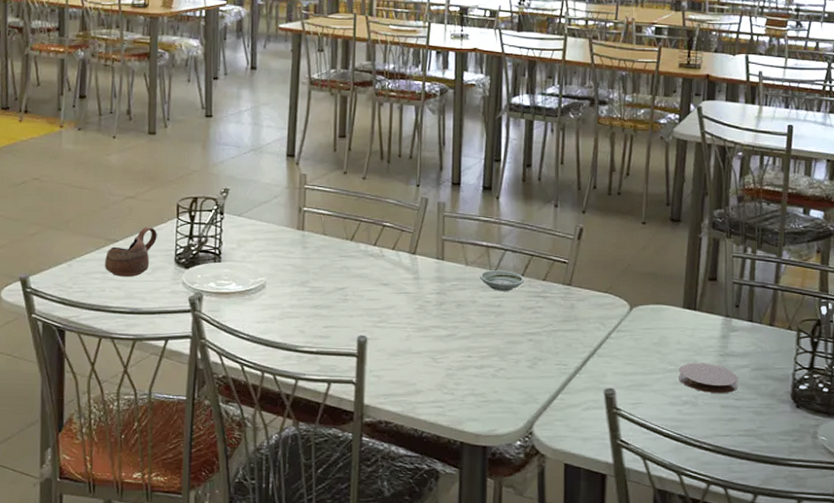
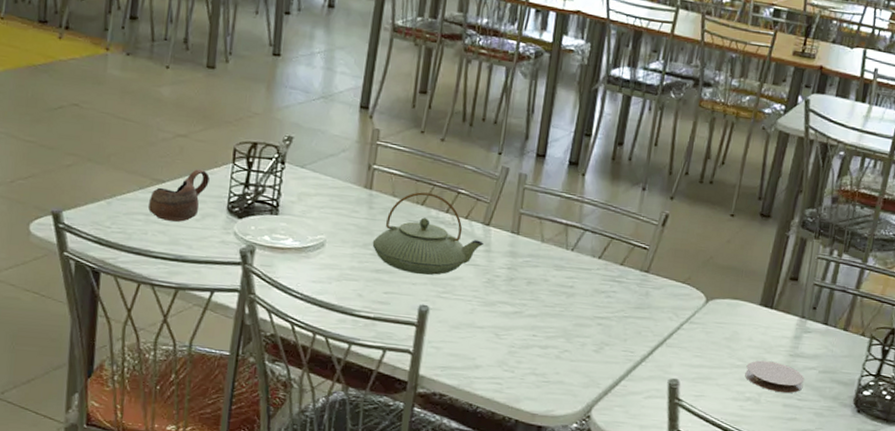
teapot: none [309,229,413,307] -> present [372,192,484,275]
saucer: present [479,270,525,291] -> none [554,249,602,273]

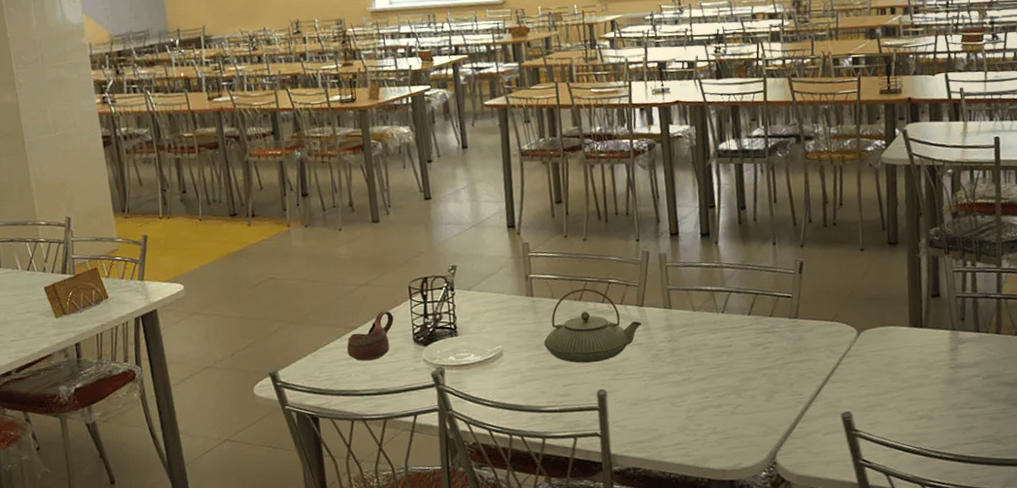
coaster: present [745,360,805,394] -> none [911,377,972,406]

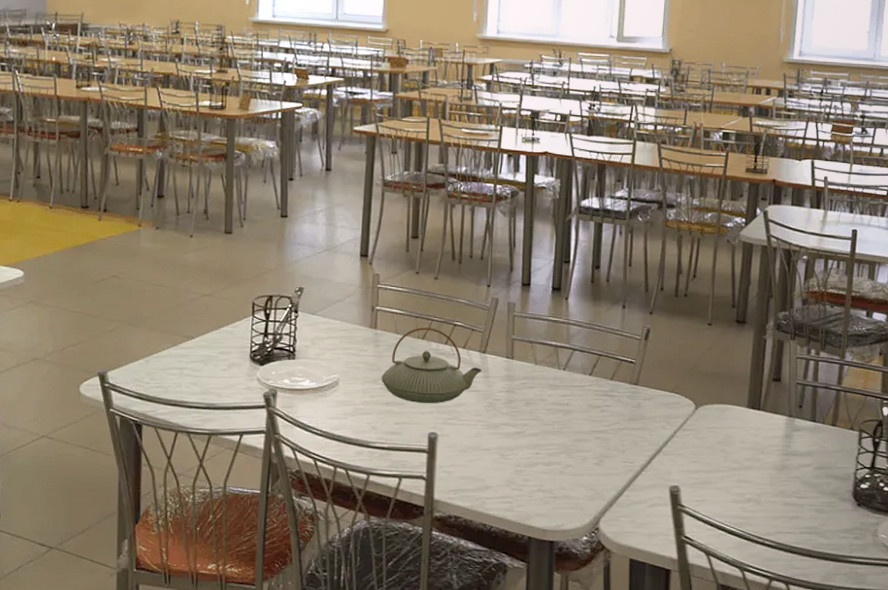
cup: present [347,310,394,361] -> none [181,324,233,373]

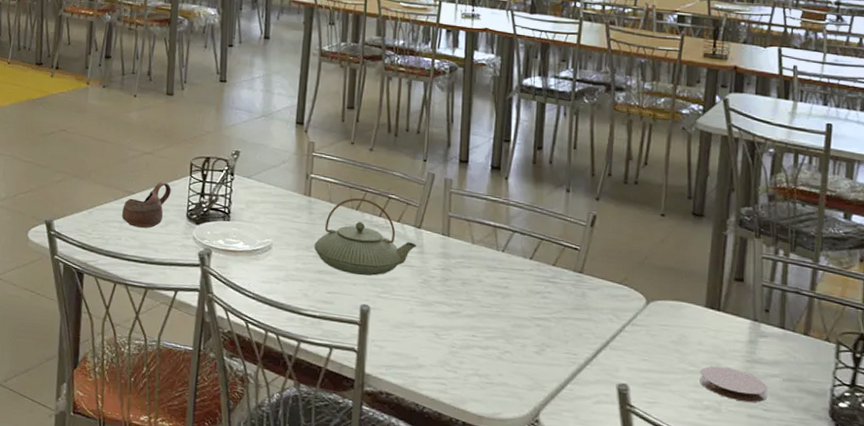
cup: none [181,324,233,373] -> present [122,182,171,228]
coaster: none [742,461,801,492] -> present [700,365,768,403]

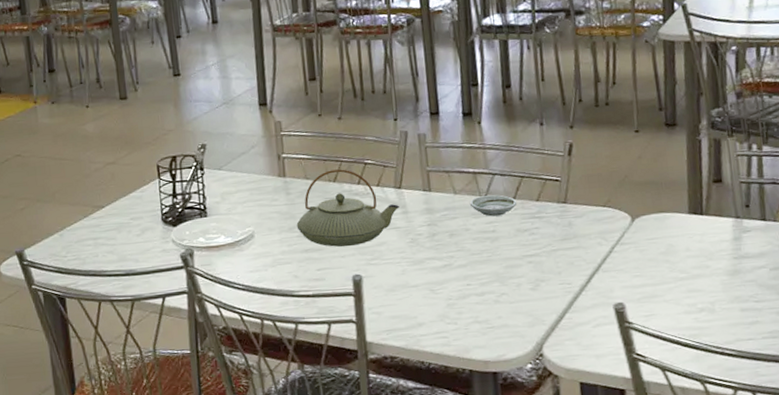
cup: present [122,182,171,228] -> none [94,190,142,241]
saucer: none [486,250,534,274] -> present [469,195,517,217]
coaster: present [700,365,768,403] -> none [690,267,757,298]

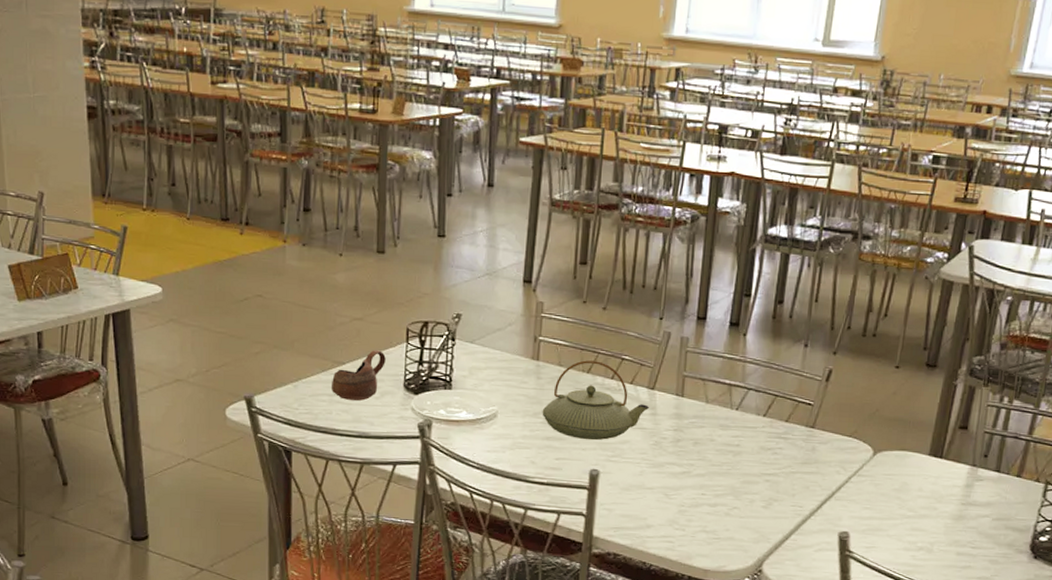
cup: none [94,190,142,241] -> present [332,350,386,401]
saucer: present [469,195,517,217] -> none [719,409,767,431]

